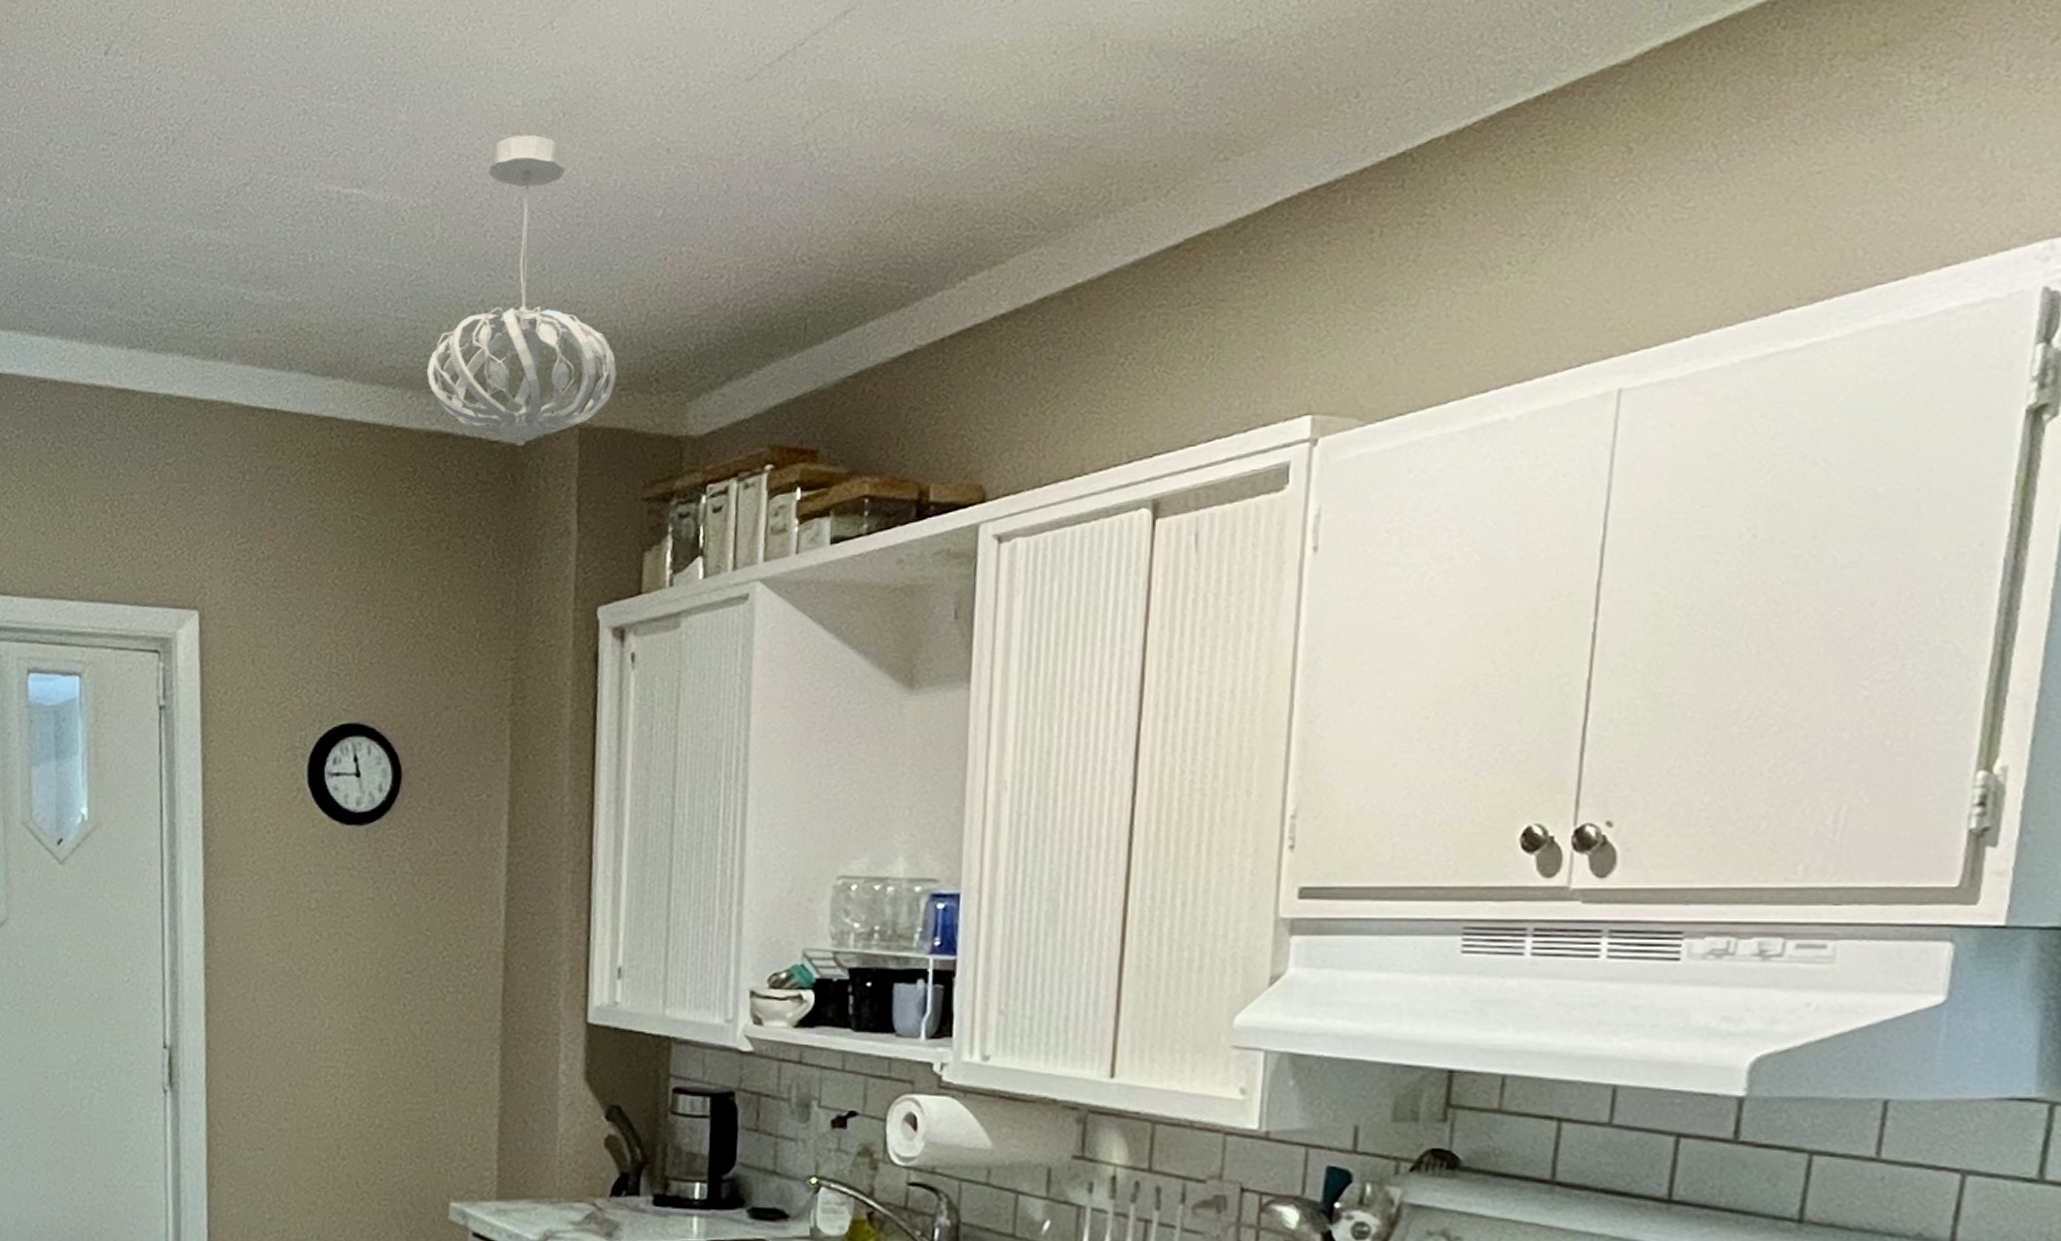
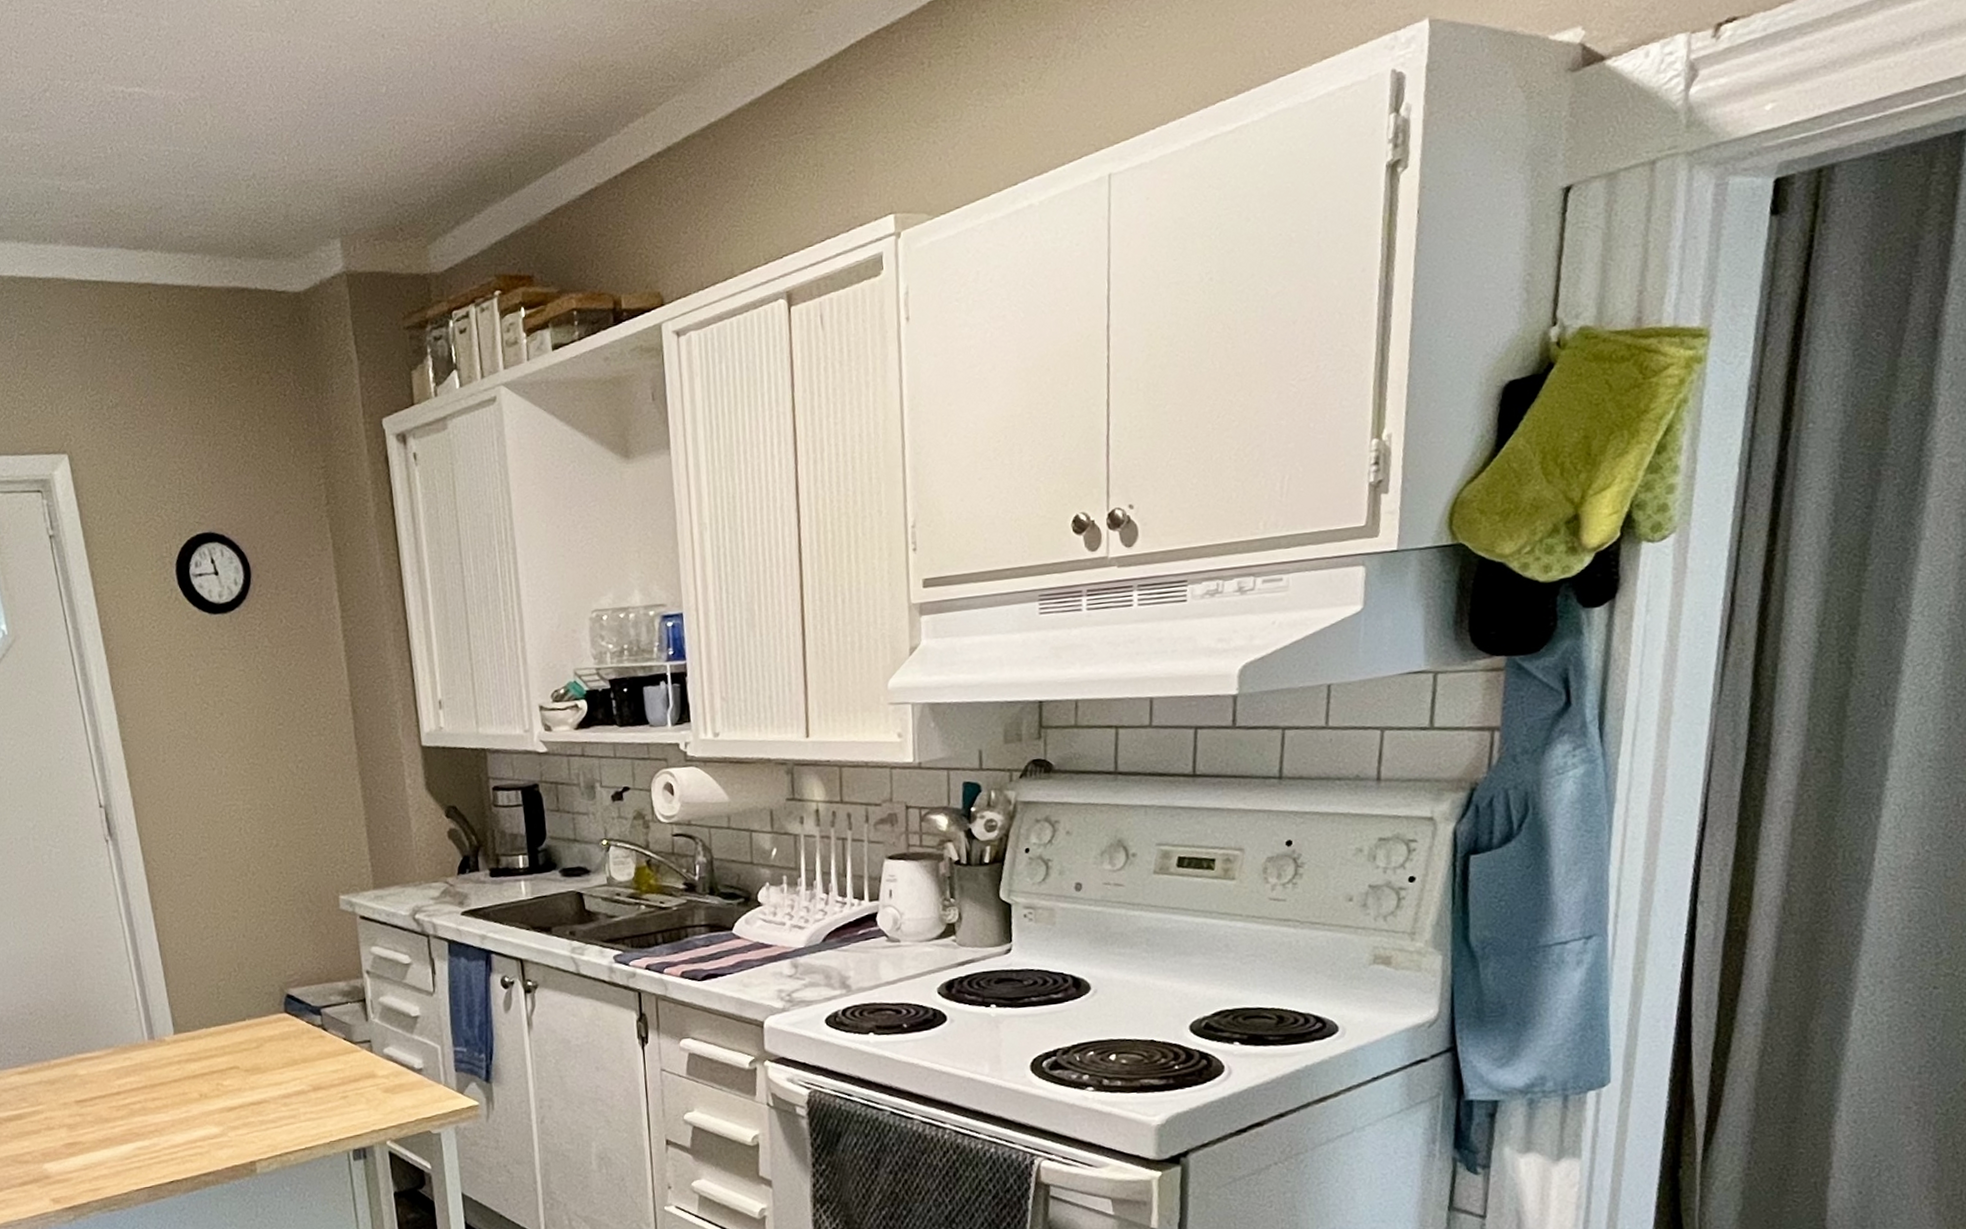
pendant light: present [426,134,617,447] -> none [218,30,370,294]

